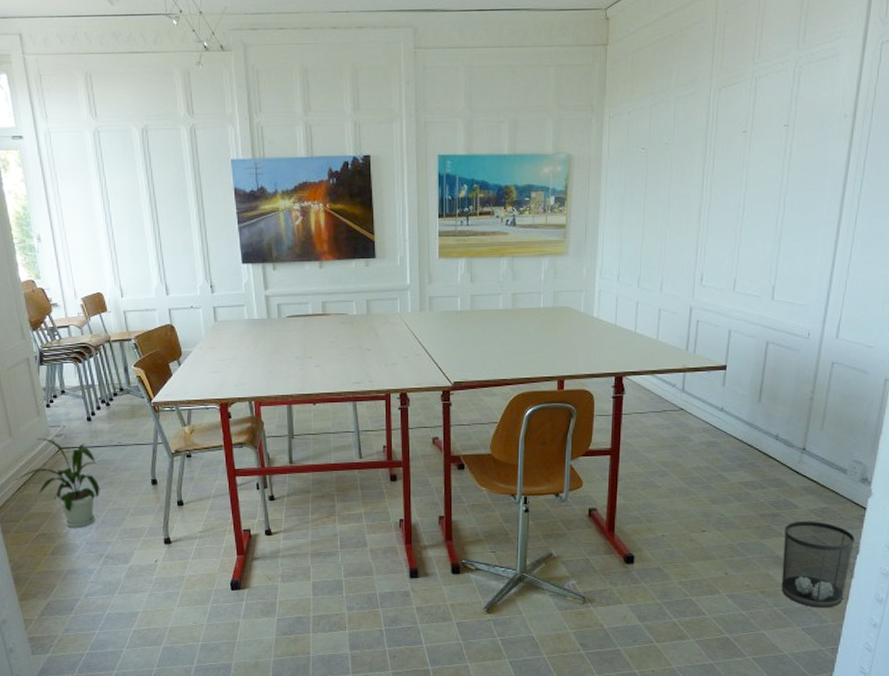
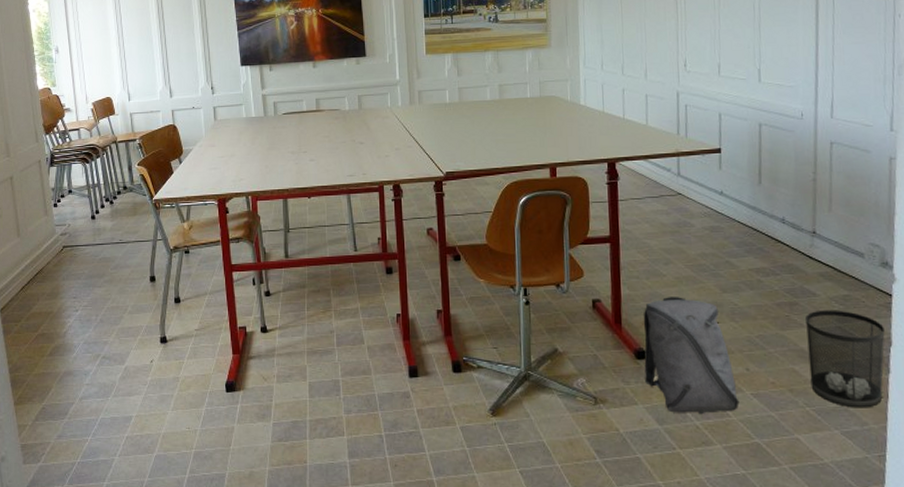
house plant: present [14,438,100,527] -> none [19,237,100,327]
backpack: none [631,507,715,613] -> present [643,297,740,415]

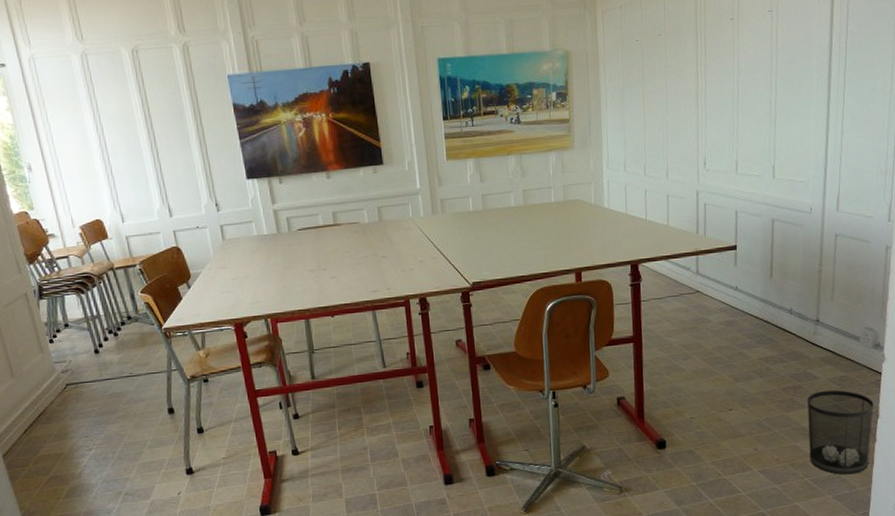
backpack: present [643,297,740,415] -> none [663,389,748,494]

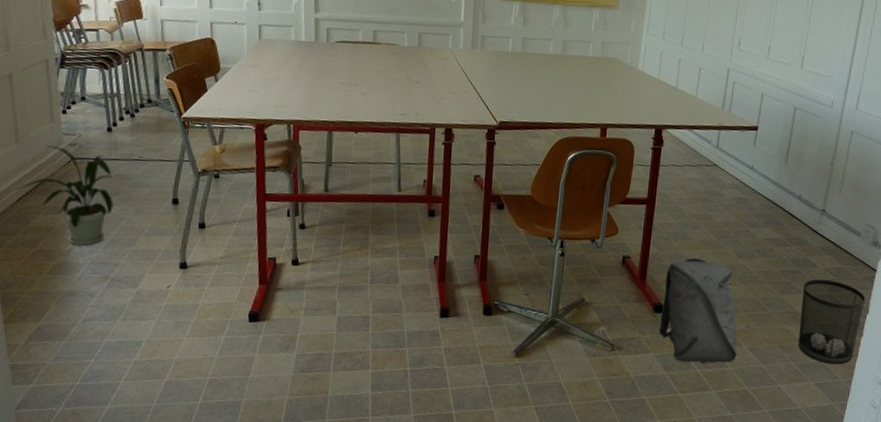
house plant: none [19,375,114,467] -> present [15,146,114,246]
backpack: none [663,389,748,494] -> present [659,258,737,364]

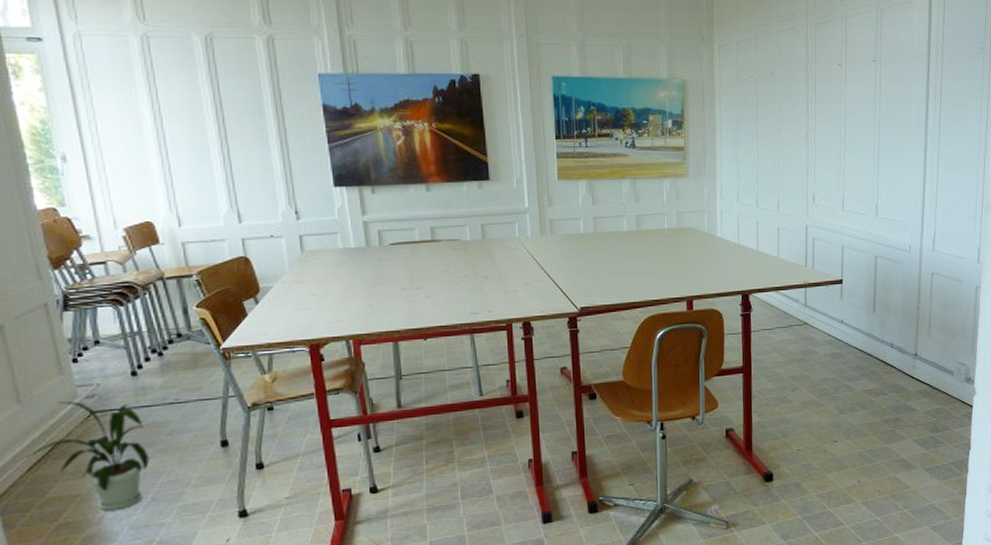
backpack: present [659,258,737,364] -> none [771,420,852,528]
waste bin: present [798,279,865,365] -> none [907,422,966,506]

